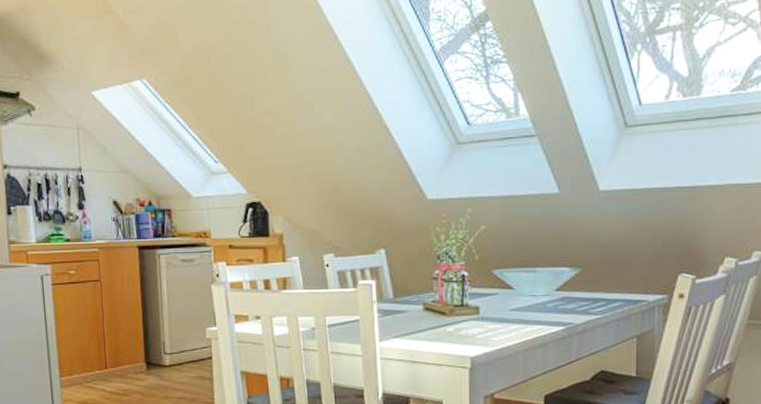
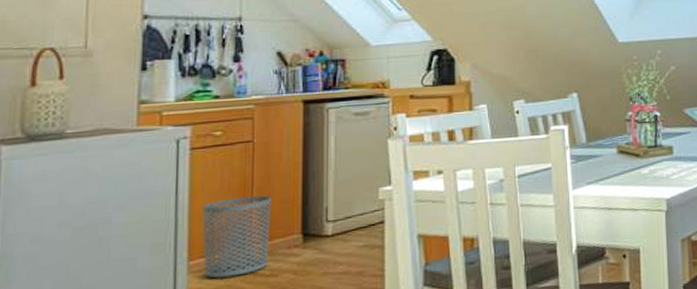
waste bin: none [66,327,121,393] -> present [202,195,272,279]

